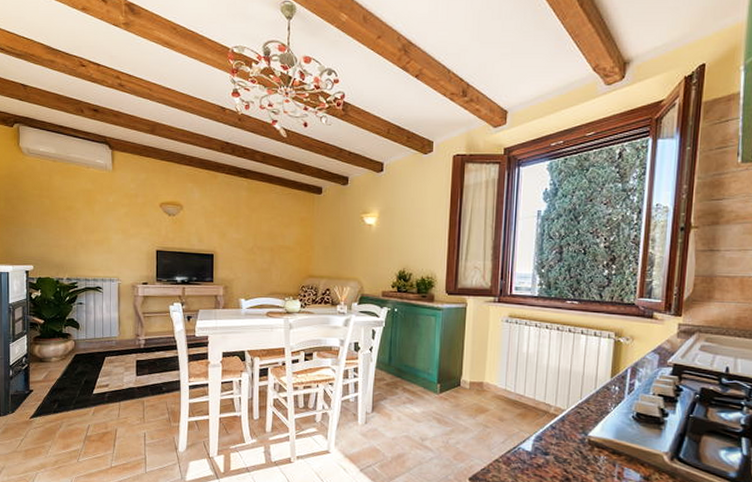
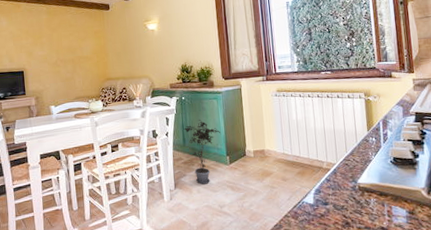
potted plant: none [392,336,435,412] -> present [184,119,221,184]

